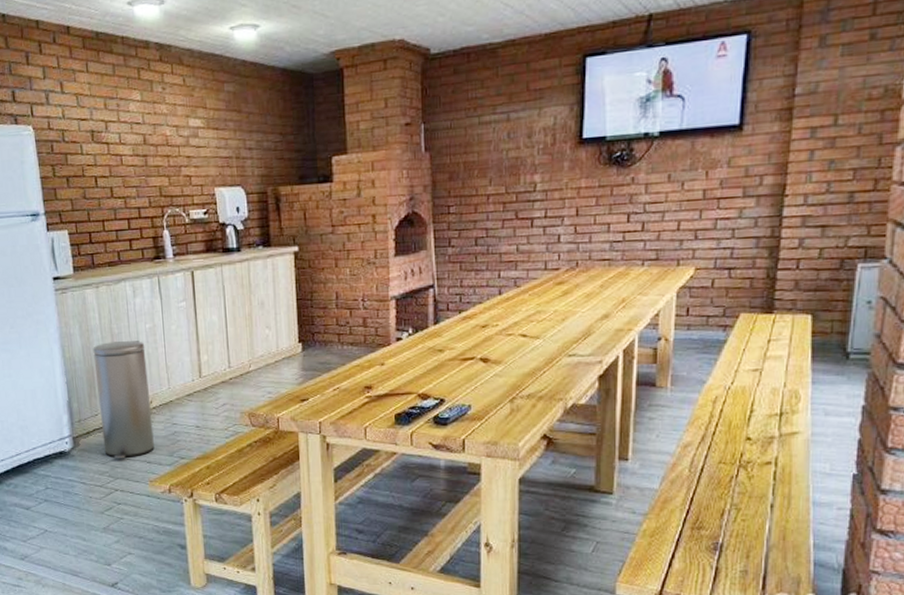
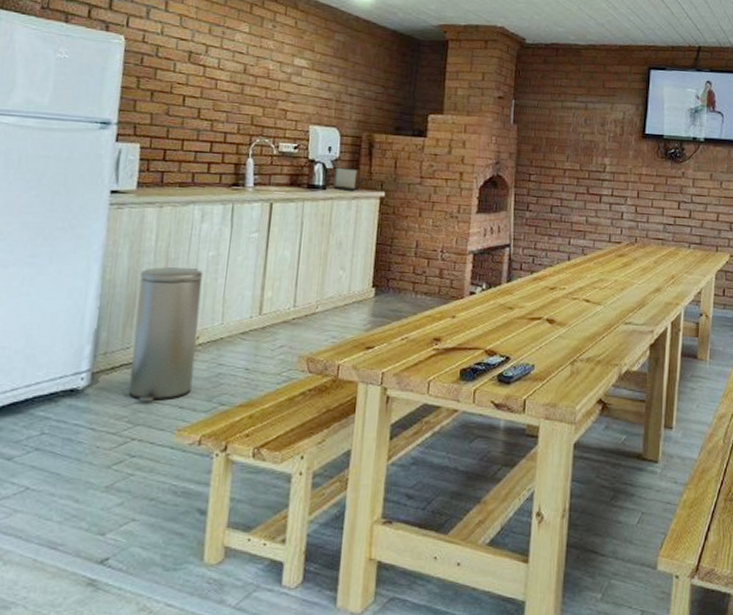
toaster: none [247,225,273,250] -> present [334,166,362,191]

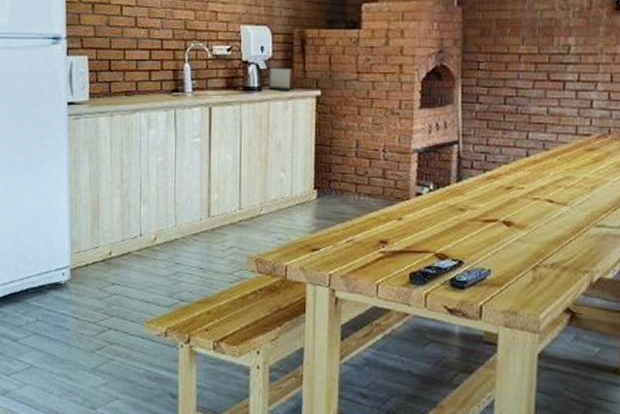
pedal bin: present [128,267,204,402] -> none [100,173,155,296]

